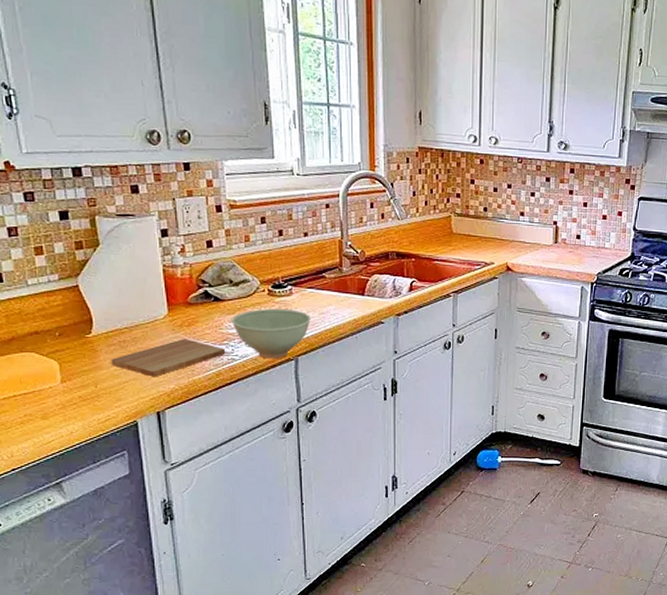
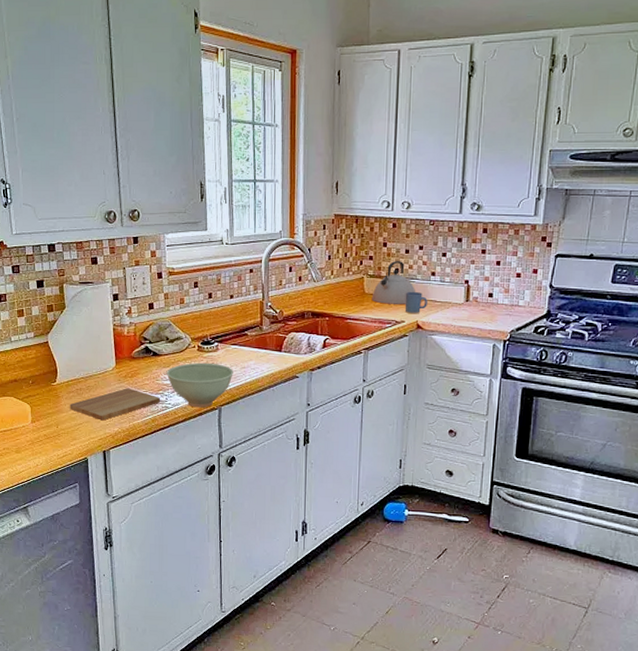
kettle: none [460,198,504,245] -> present [371,260,415,304]
mug: none [494,231,517,256] -> present [404,291,427,314]

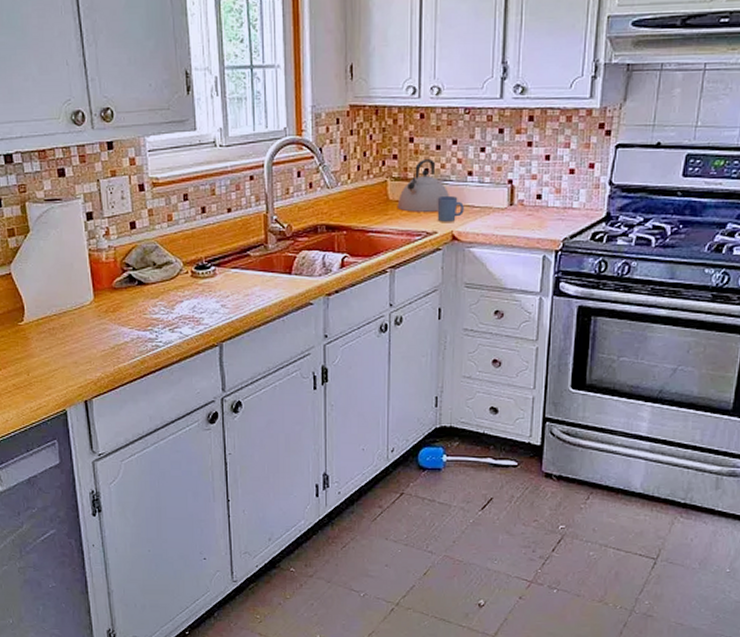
cutting board: present [70,388,161,421] -> none [41,325,150,365]
bowl: present [166,362,233,408] -> none [155,291,235,345]

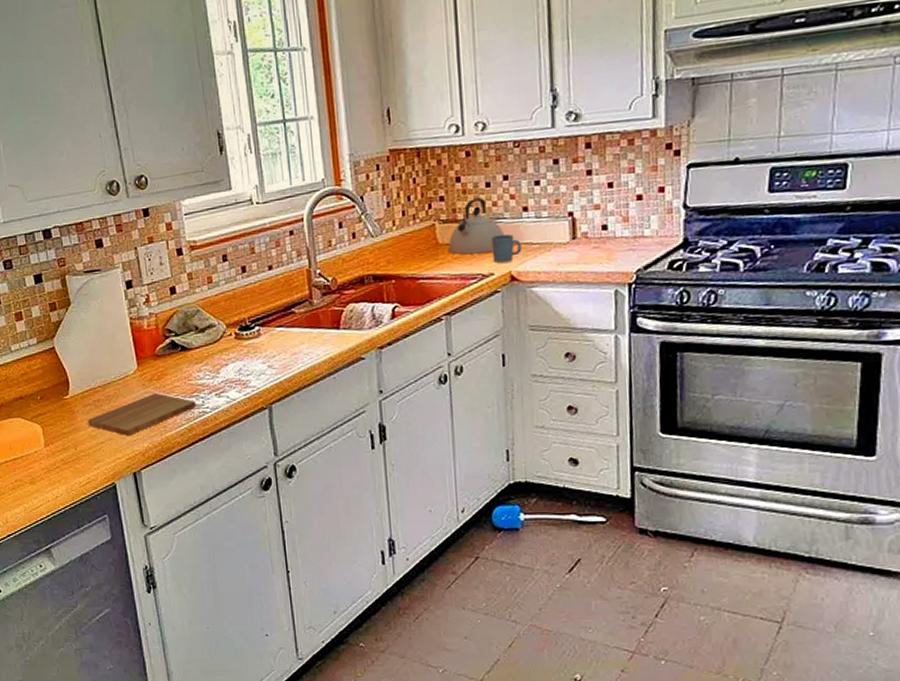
cutting board: none [41,325,150,365] -> present [87,393,197,436]

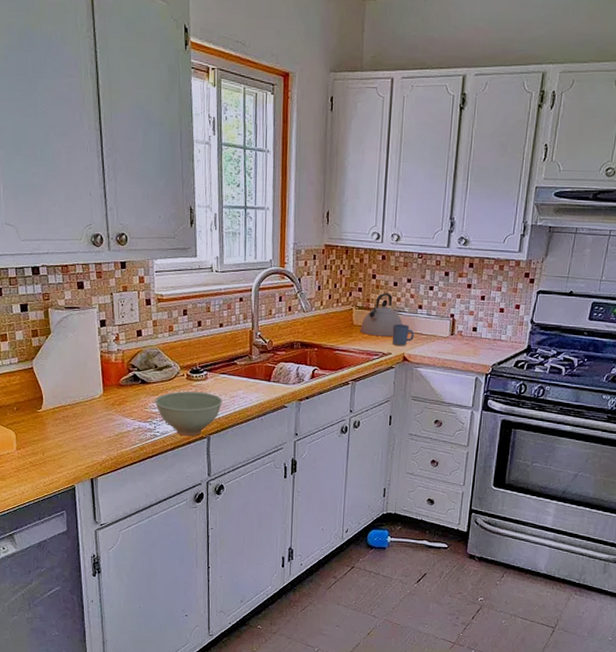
cutting board: present [87,393,197,436] -> none [56,416,149,448]
bowl: none [199,352,282,410] -> present [154,391,222,437]

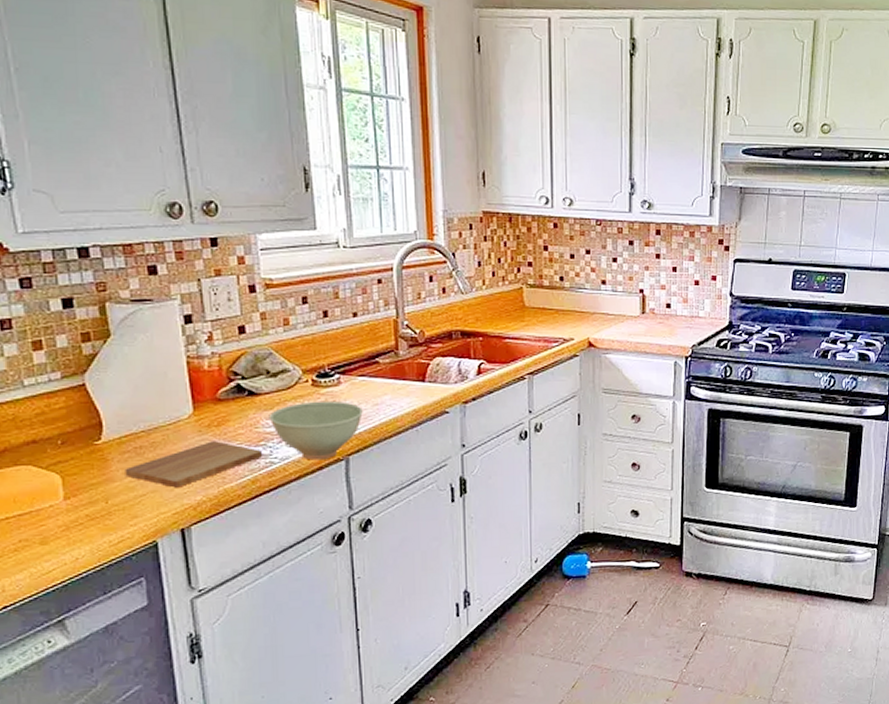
cutting board: none [56,416,149,448] -> present [124,441,263,488]
kettle: present [360,292,403,337] -> none [533,266,584,319]
mug: present [392,323,414,347] -> none [573,303,599,330]

